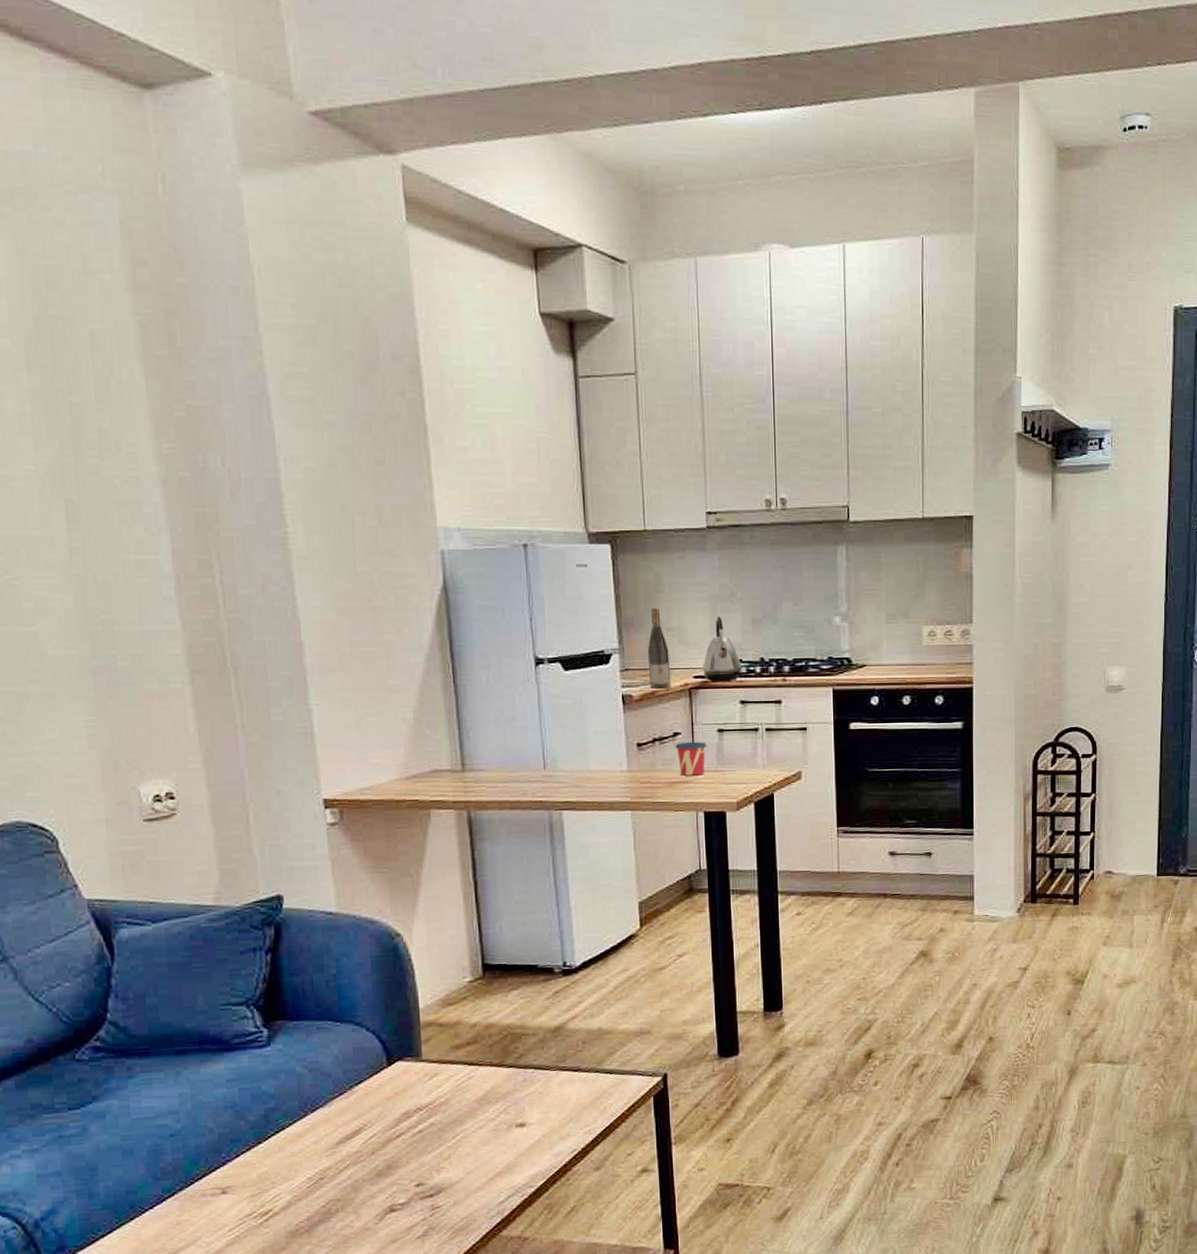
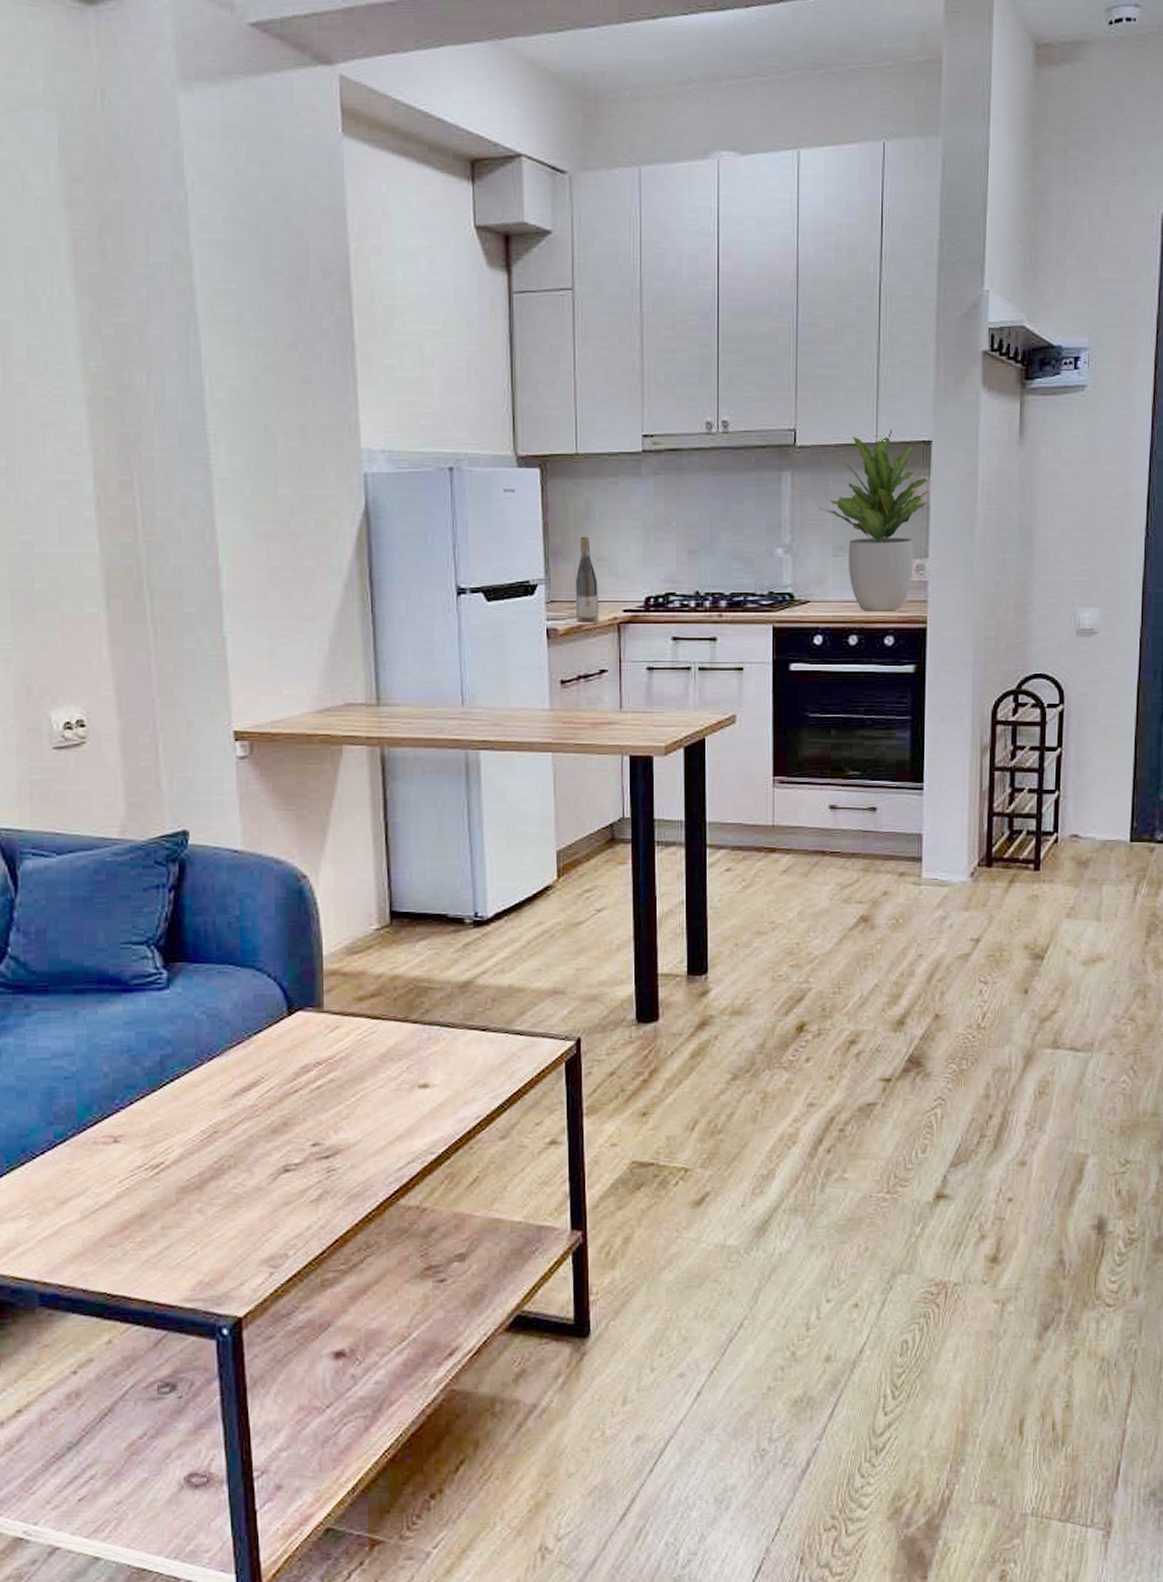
cup: present [675,742,707,776] -> none [601,681,635,716]
kettle: present [702,616,743,682] -> none [632,546,676,617]
potted plant: none [872,505,972,673] -> present [819,429,929,611]

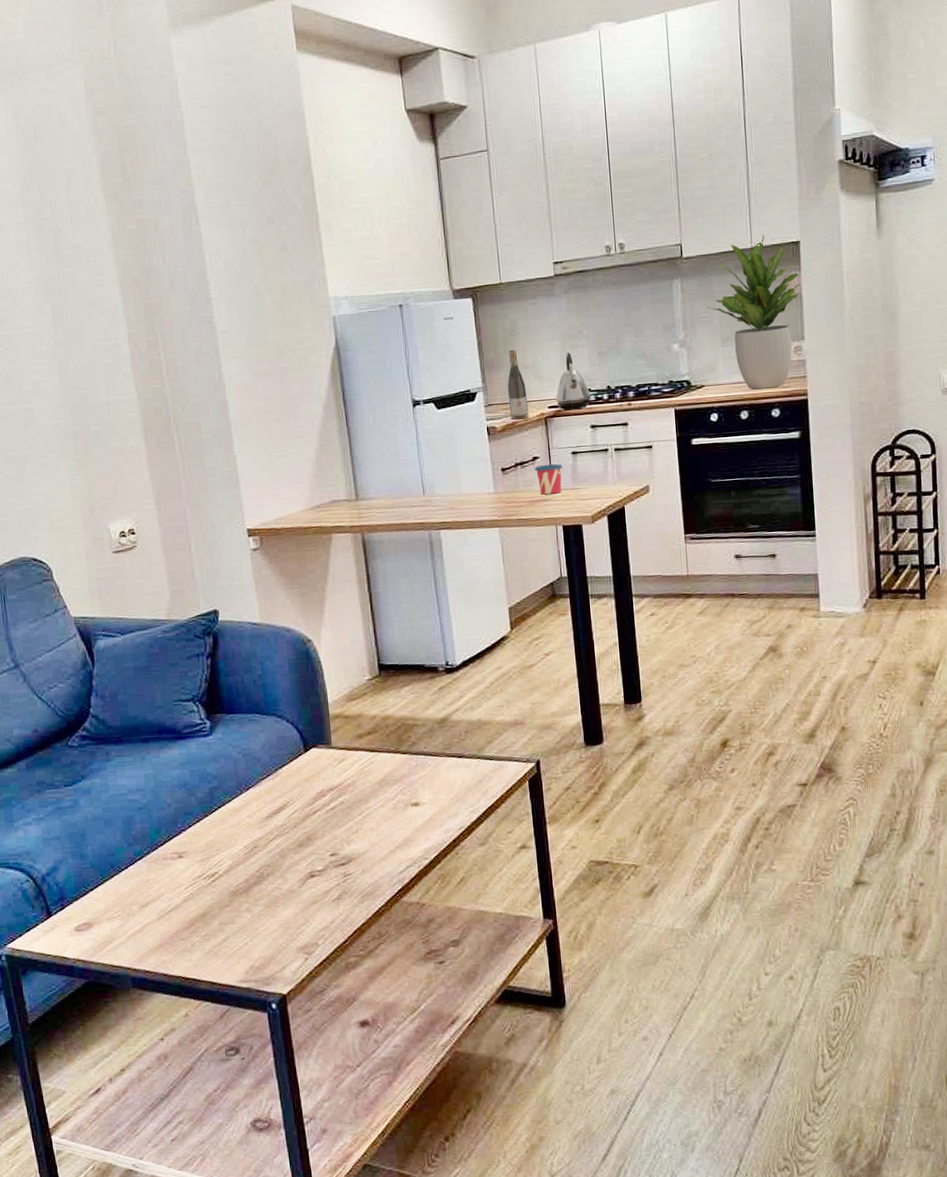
cup: none [601,681,635,716] -> present [535,464,563,495]
kettle: none [632,546,676,617] -> present [555,352,592,410]

